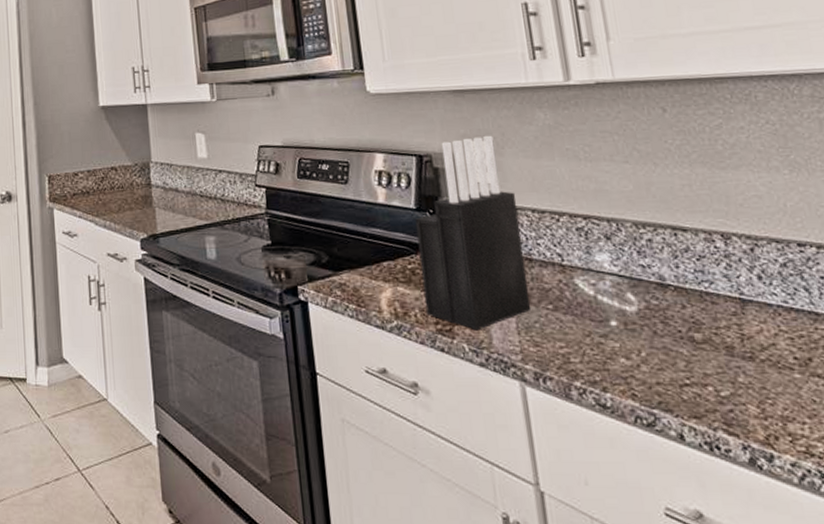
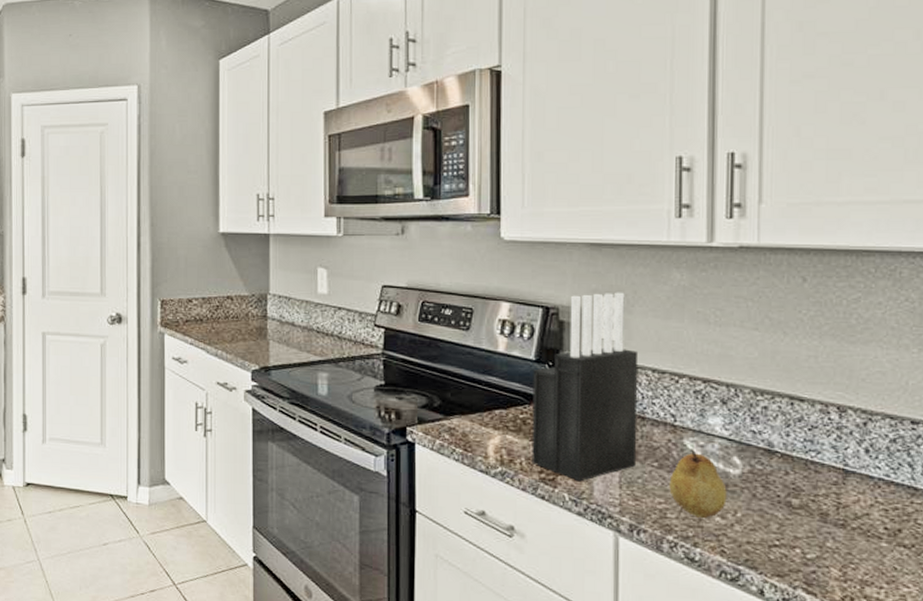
fruit: none [567,288,629,360] -> present [669,449,727,518]

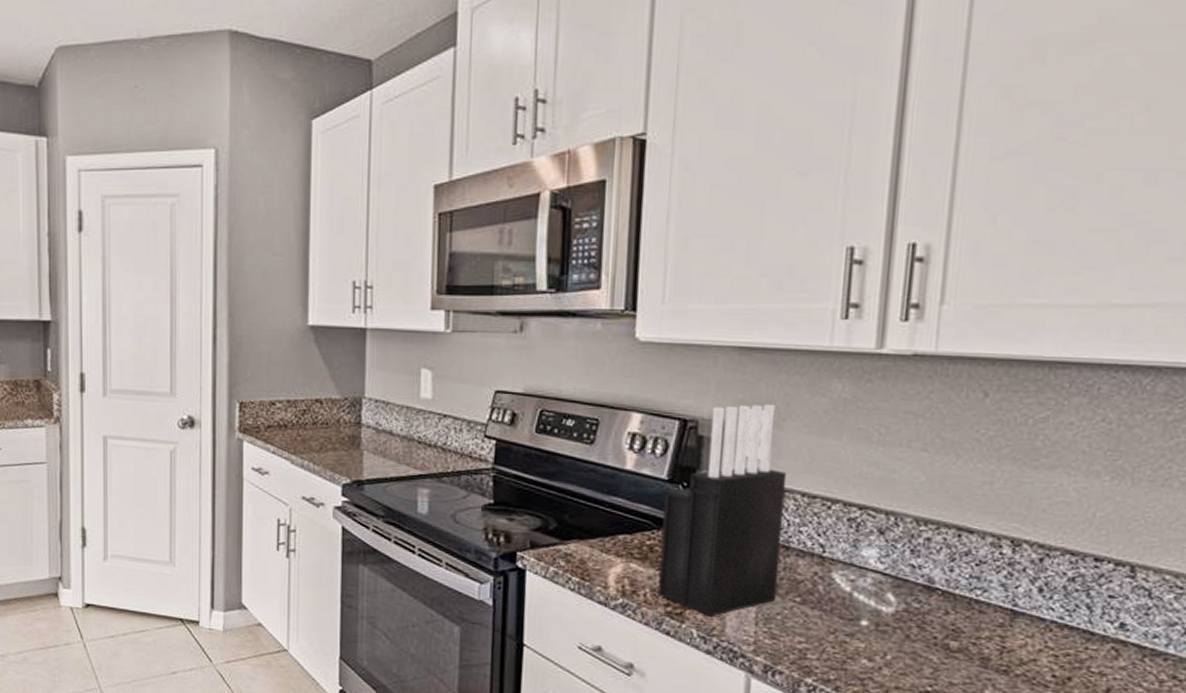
fruit: present [669,449,727,518] -> none [811,583,877,660]

